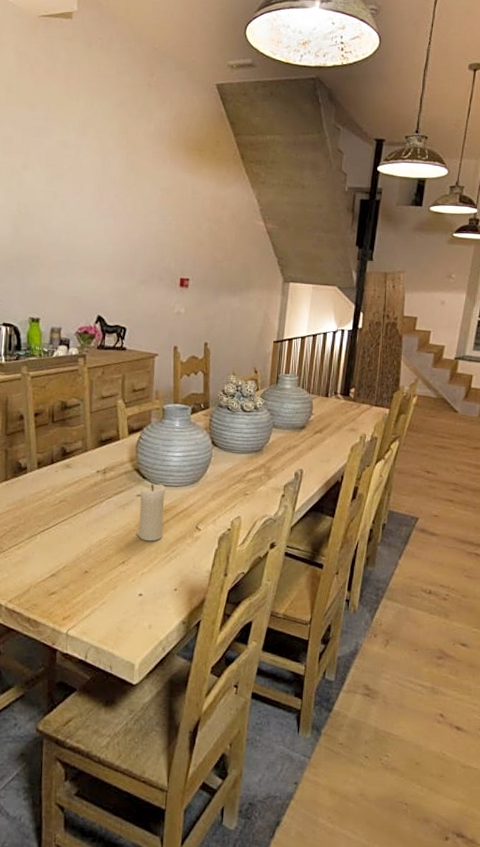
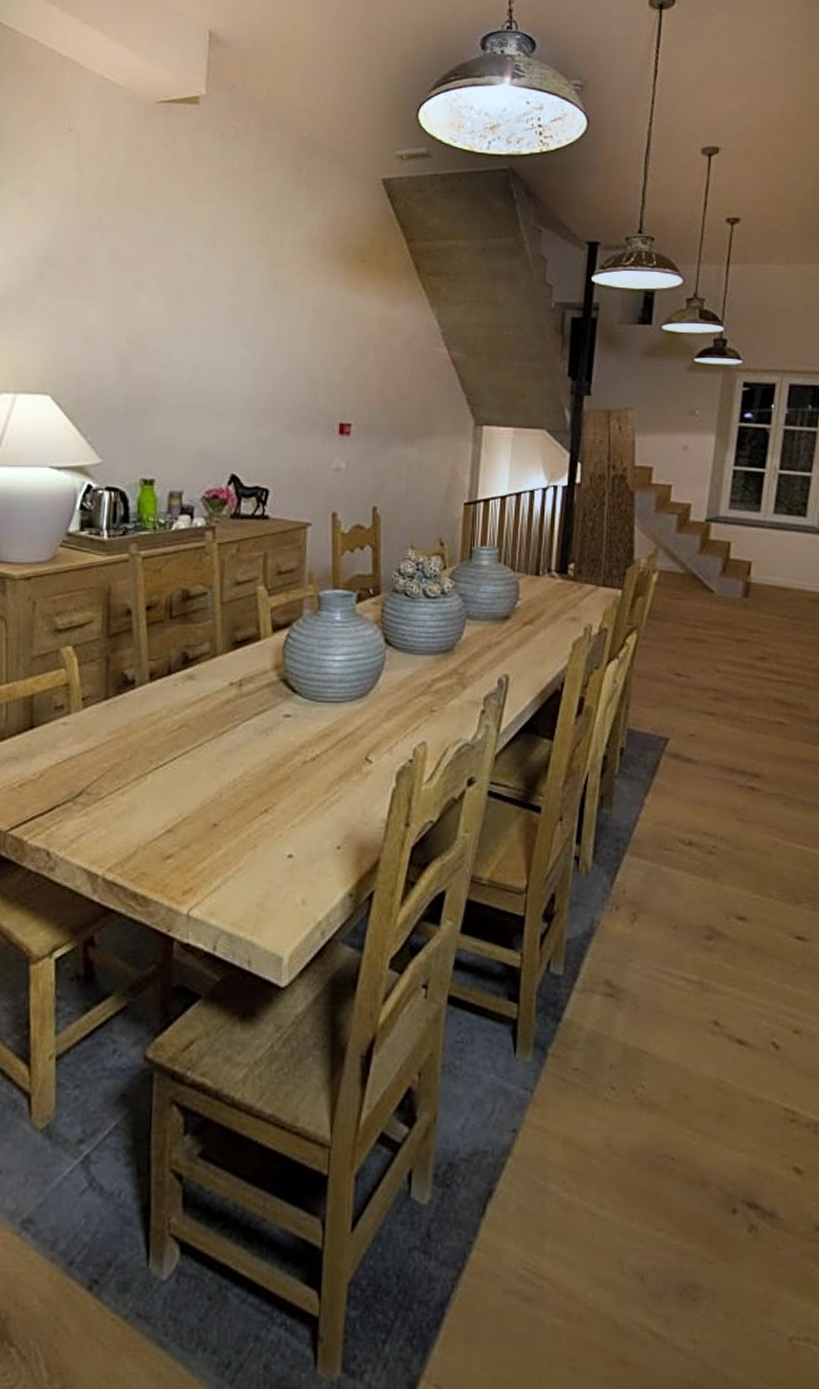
candle: present [136,483,166,542] -> none [284,699,323,780]

